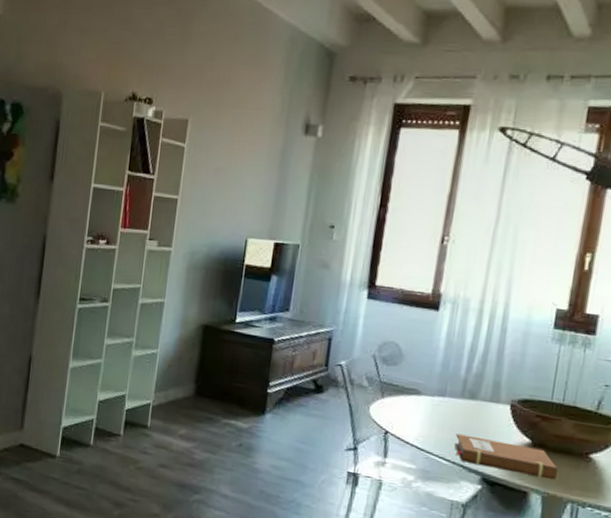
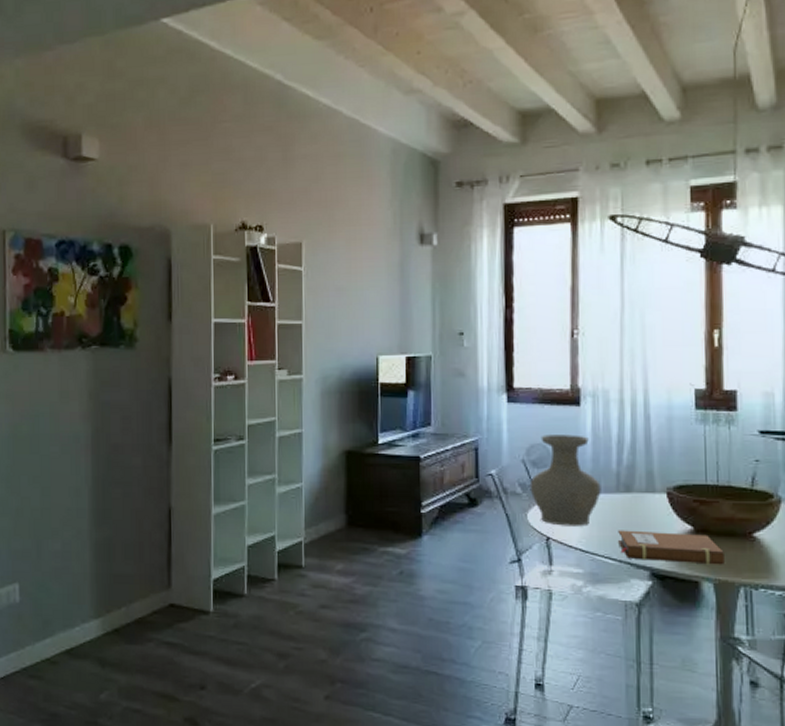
vase: none [376,334,447,425] -> present [529,435,601,526]

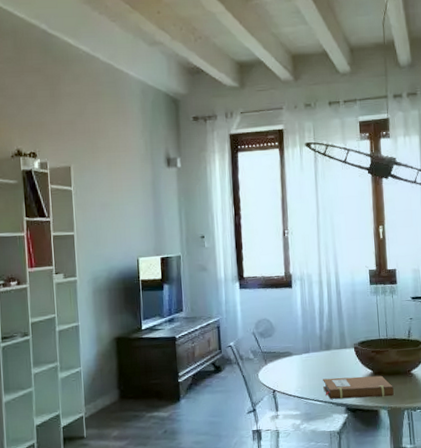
vase: present [529,435,601,526] -> none [259,310,310,381]

